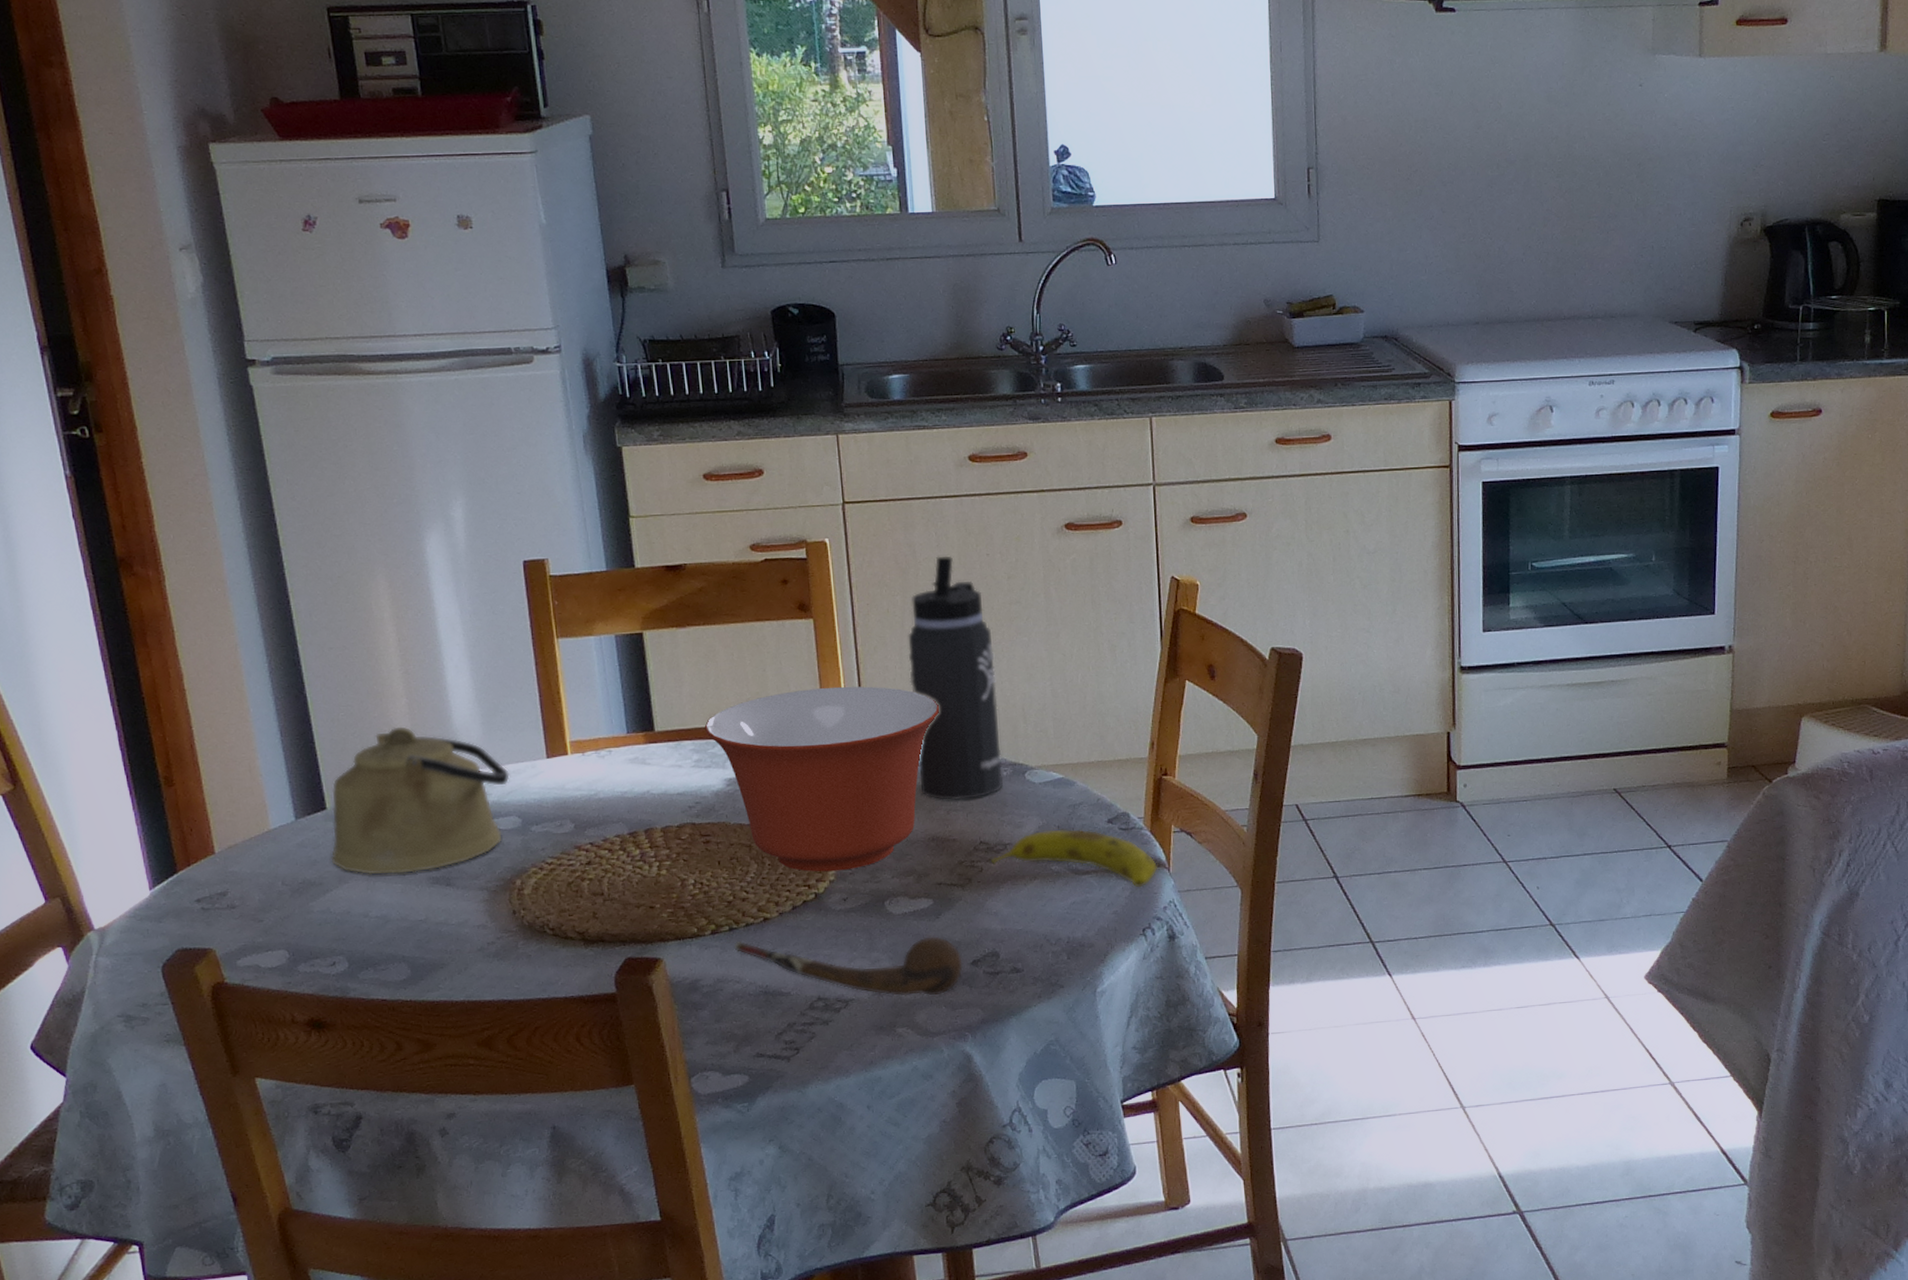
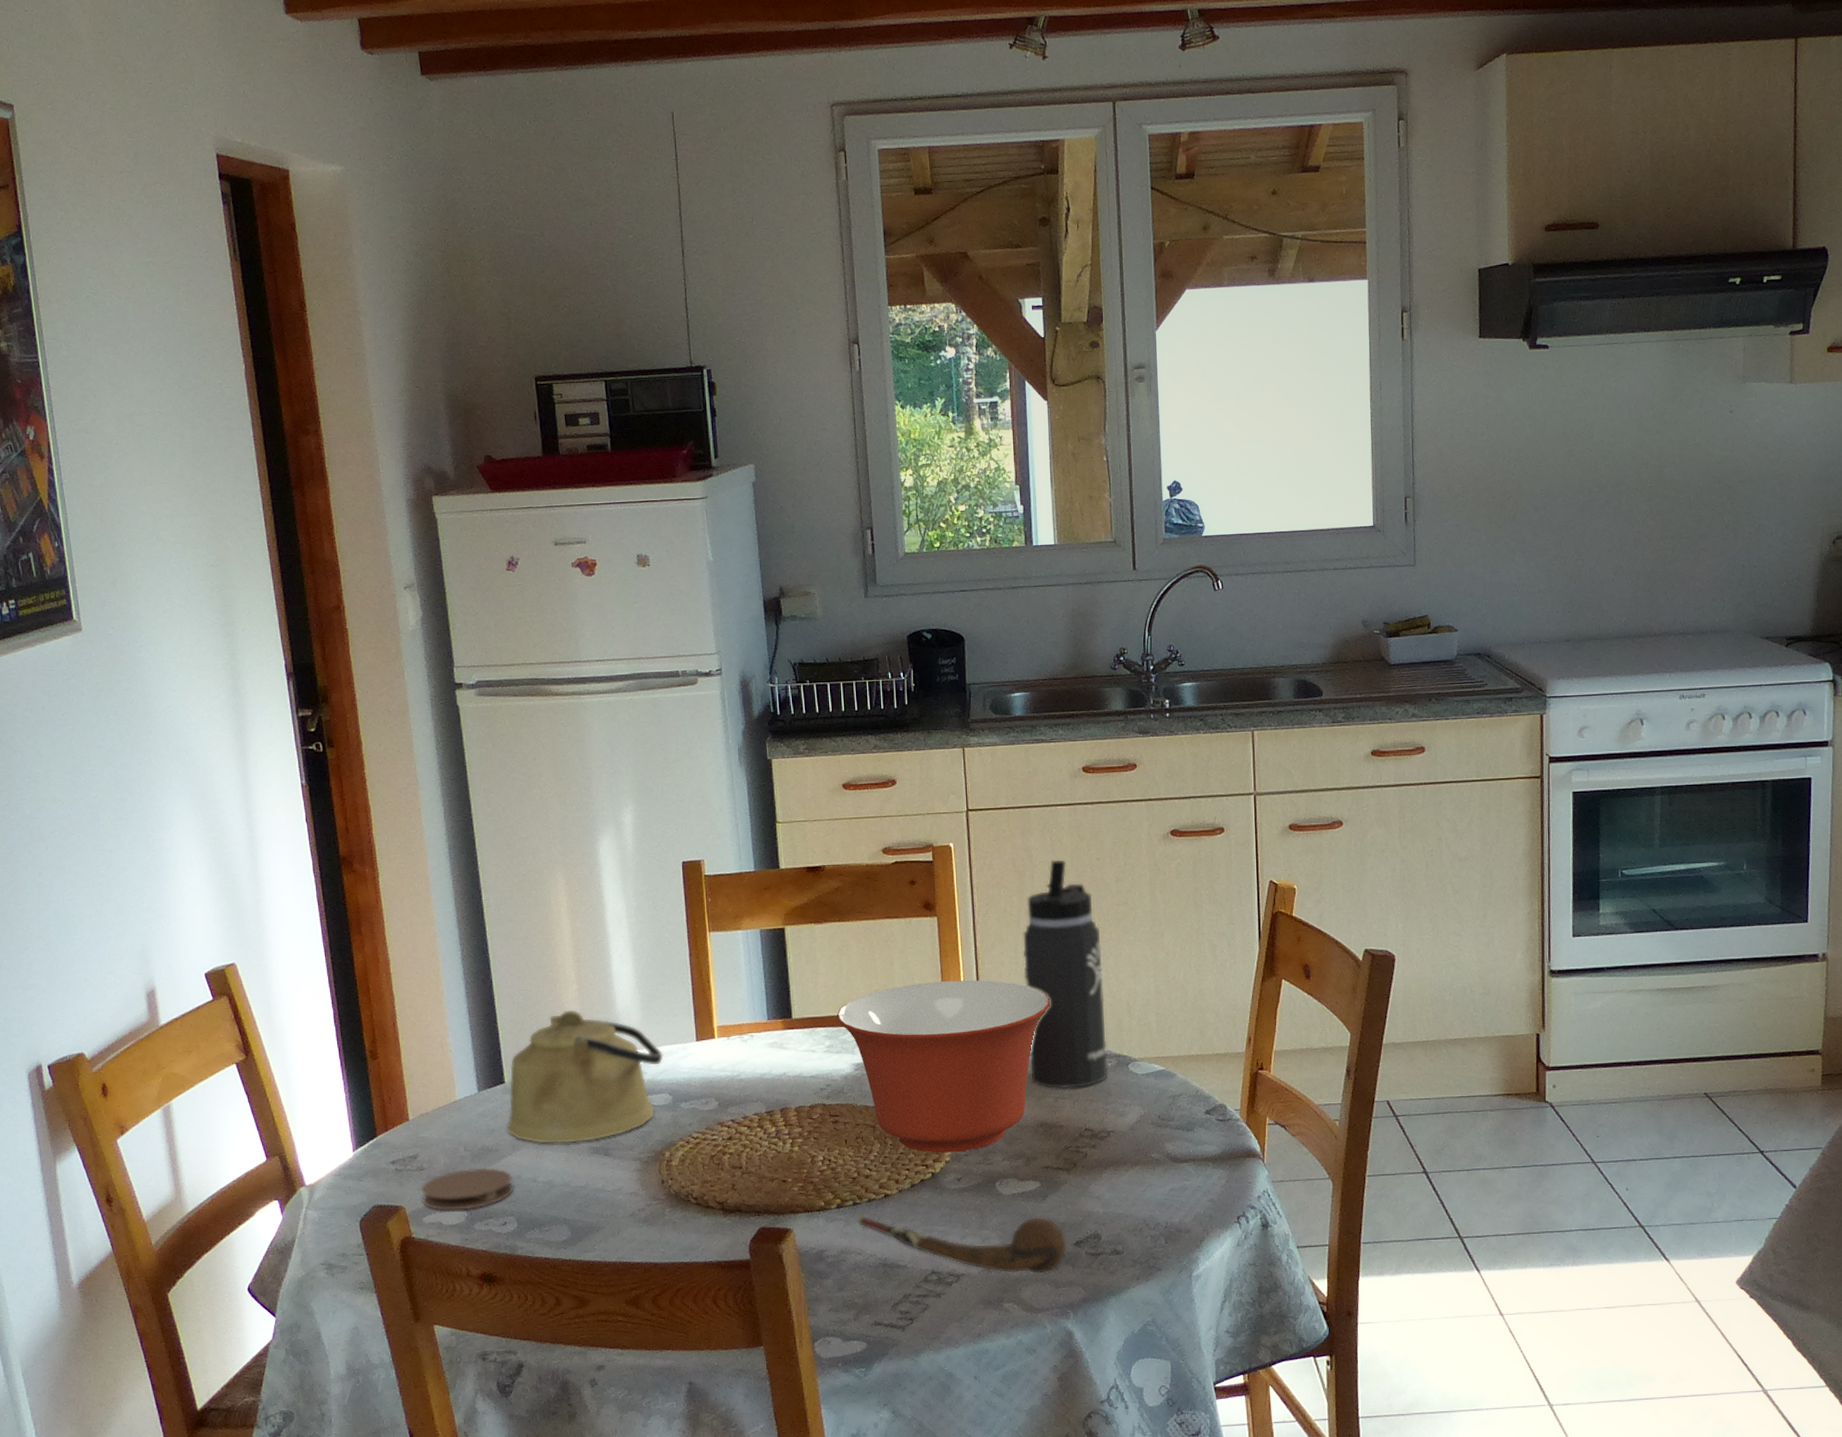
coaster: none [232,903,343,952] -> present [420,1168,514,1211]
fruit: present [990,829,1157,888] -> none [1094,1118,1252,1177]

